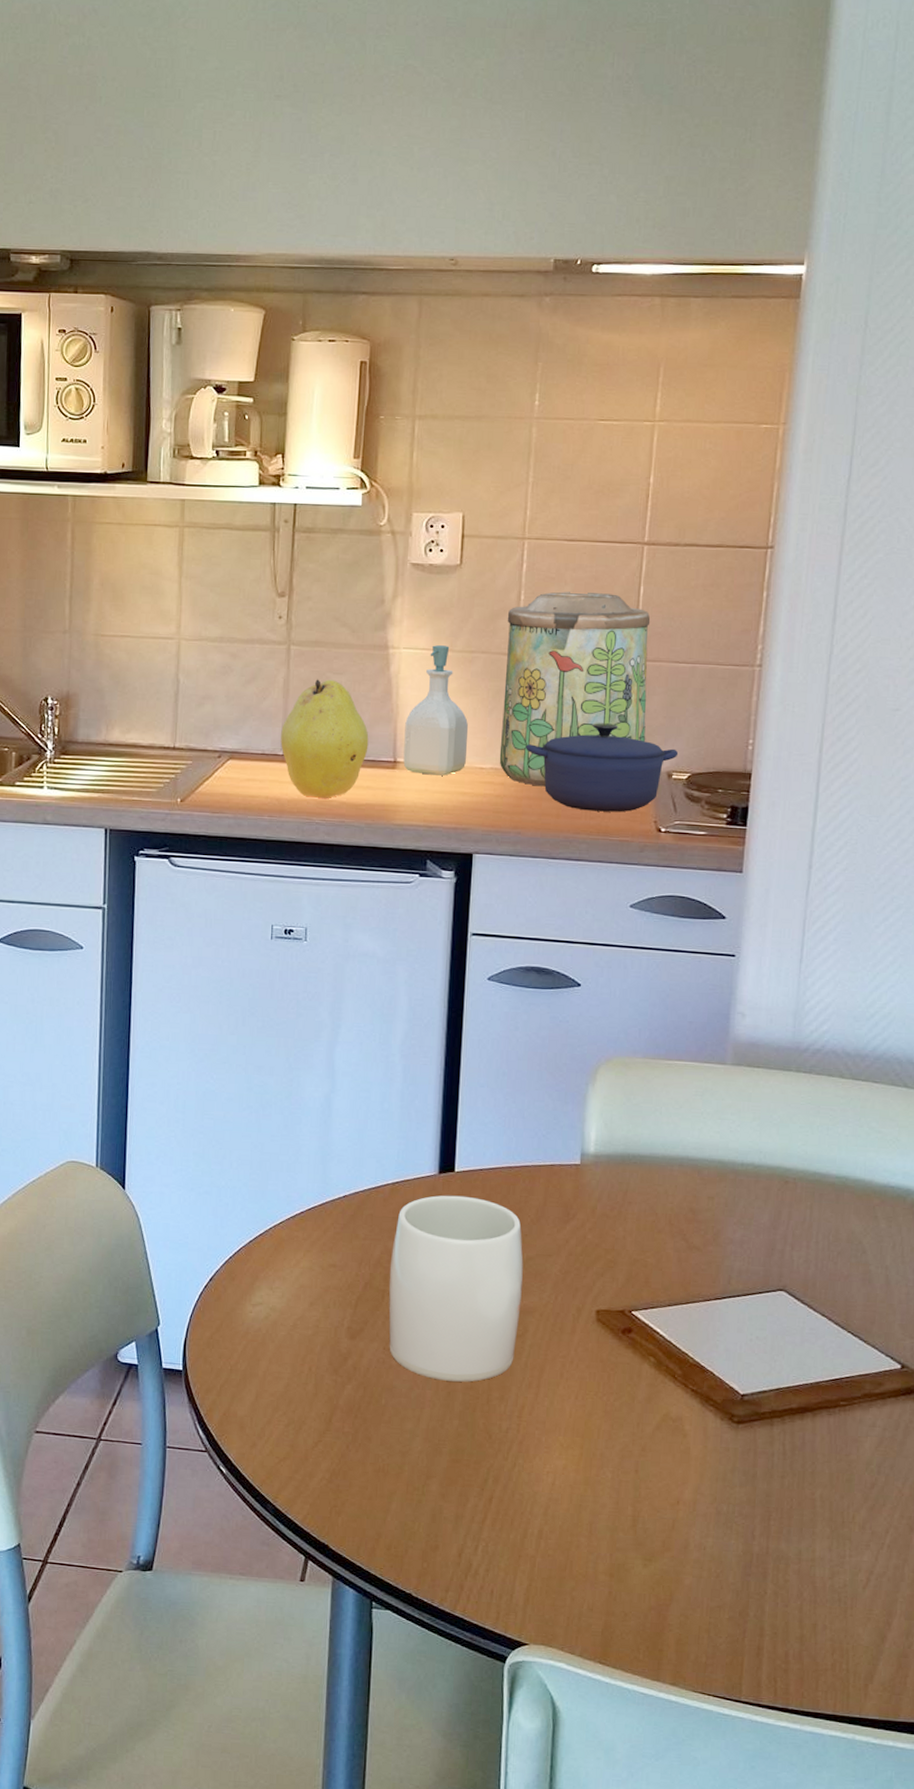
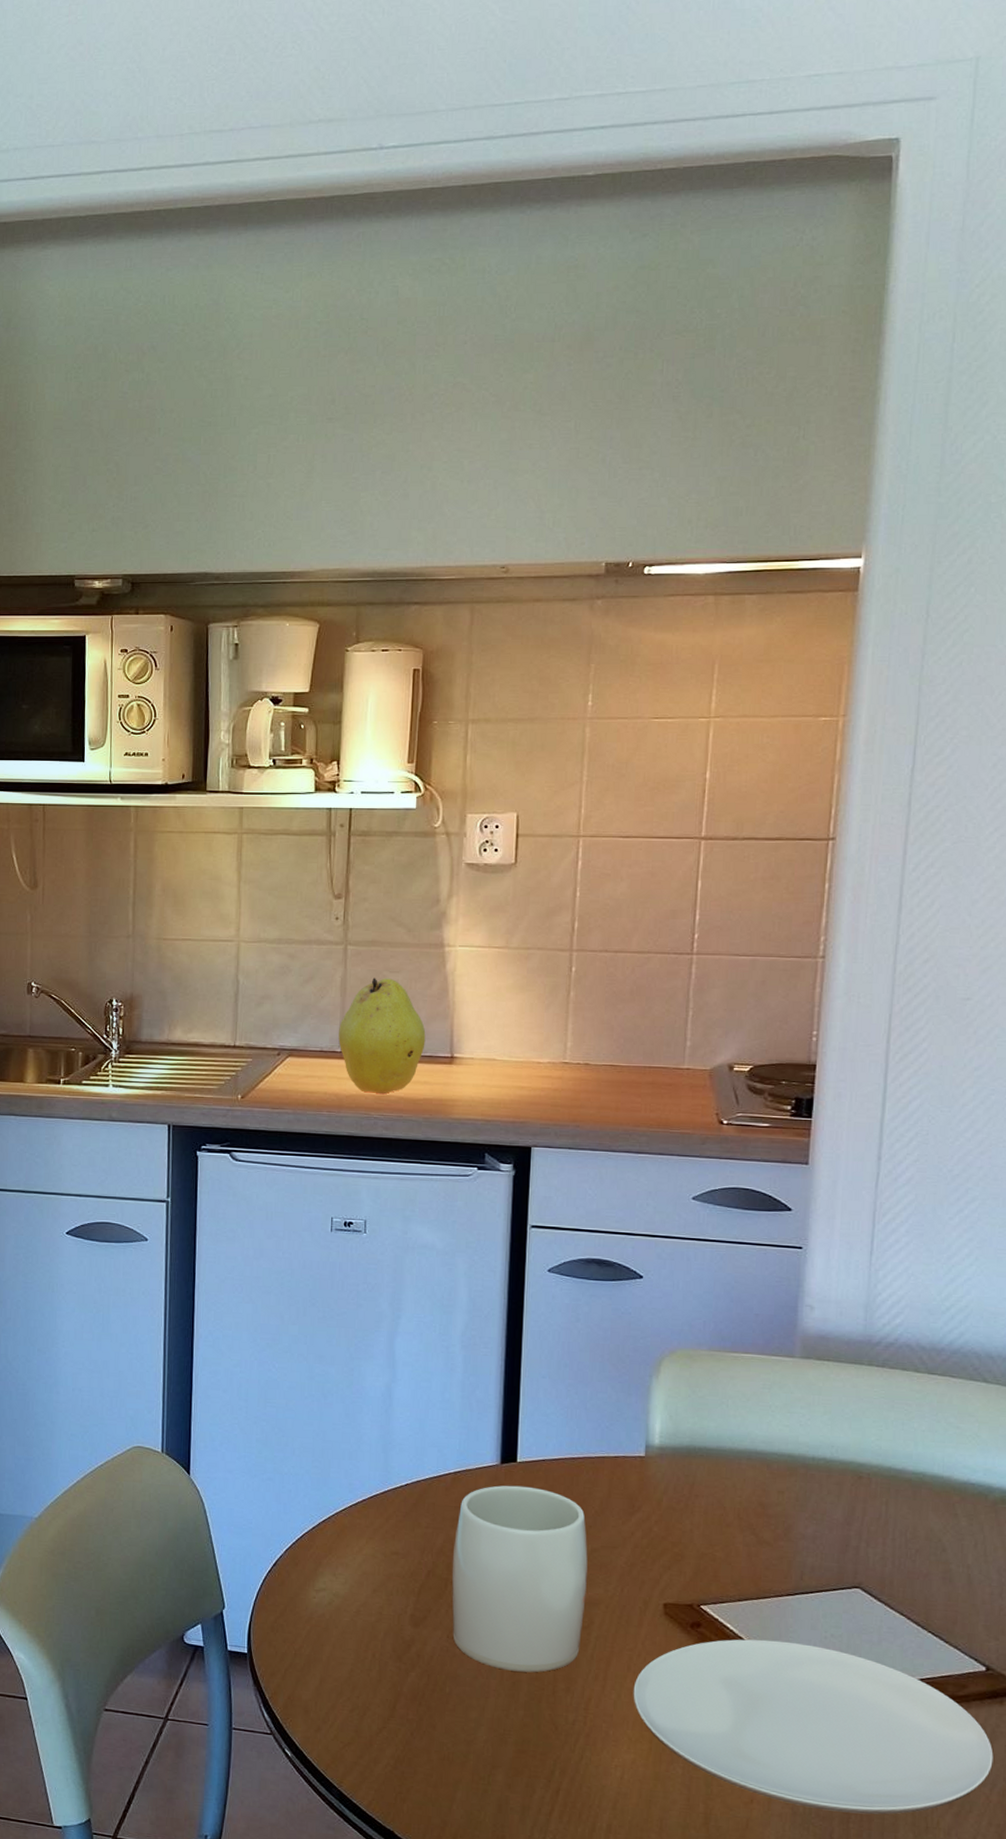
soap bottle: present [403,645,468,776] -> none [460,943,525,1070]
canister: present [499,591,651,787] -> none [556,887,709,1080]
cooking pot: present [526,722,679,812] -> none [583,1015,740,1105]
plate: none [565,1343,907,1512] -> present [633,1639,994,1815]

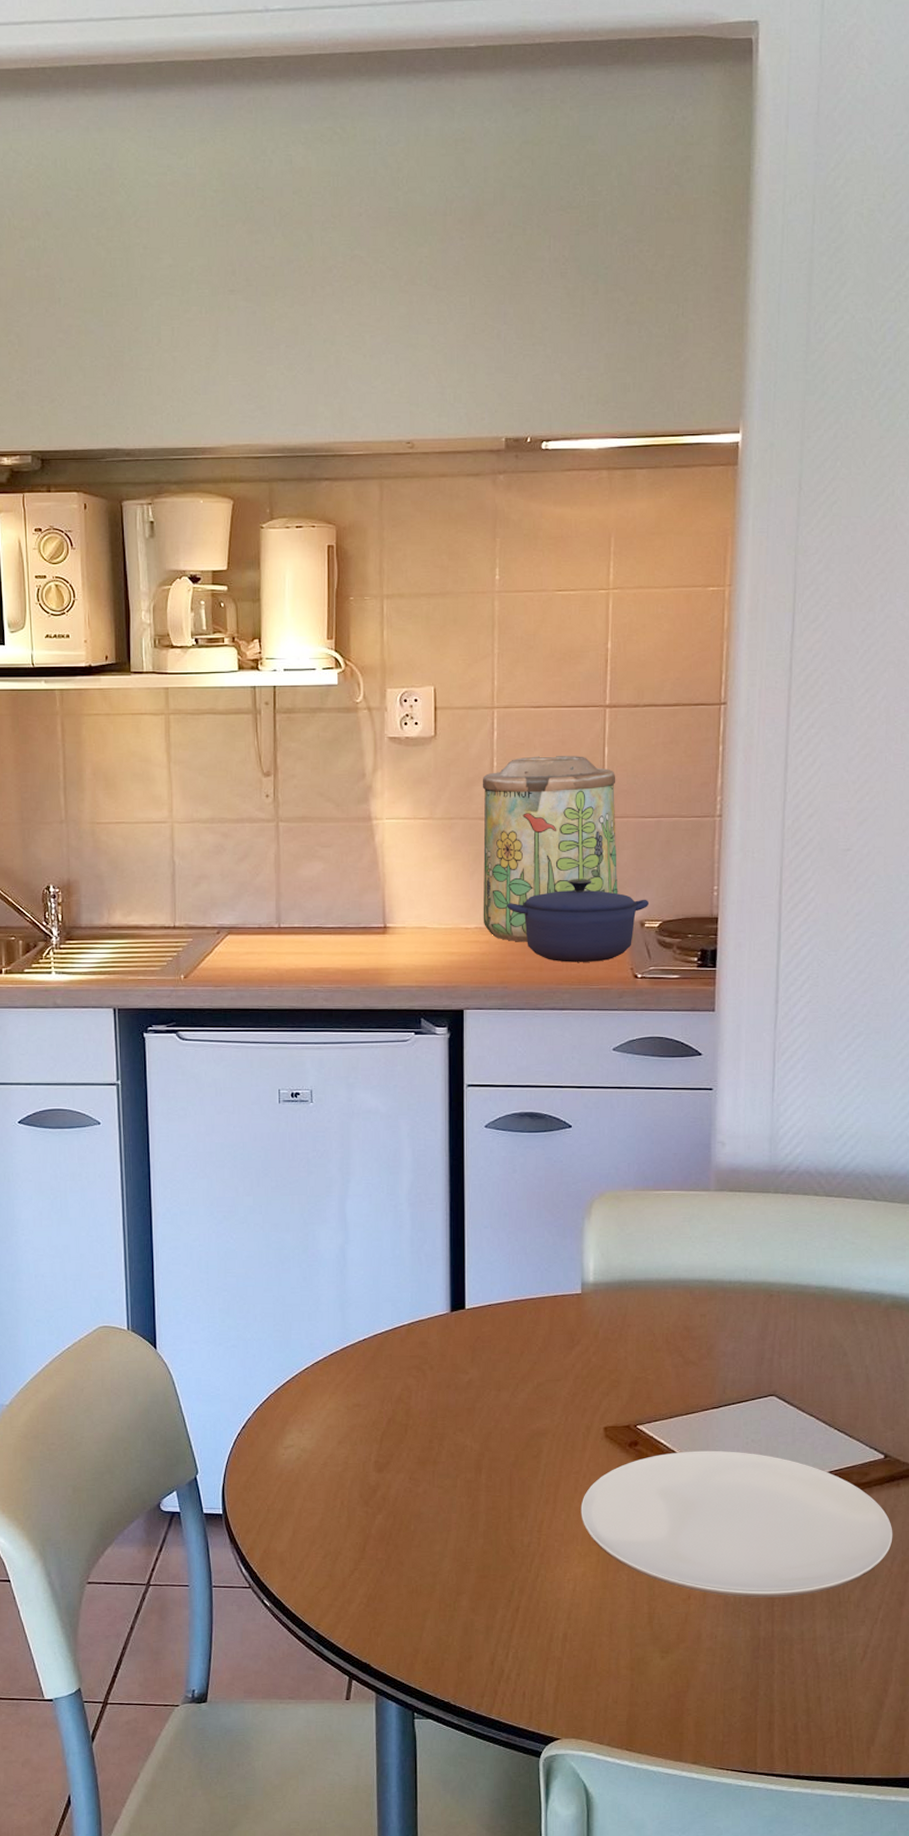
fruit: present [338,978,426,1095] -> none [275,853,359,967]
mug: present [451,1485,588,1673] -> none [410,1331,535,1504]
canister: none [556,887,709,1080] -> present [482,756,619,942]
cooking pot: none [583,1015,740,1105] -> present [507,878,650,962]

